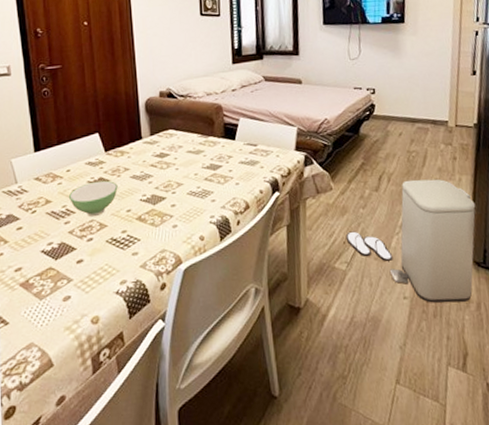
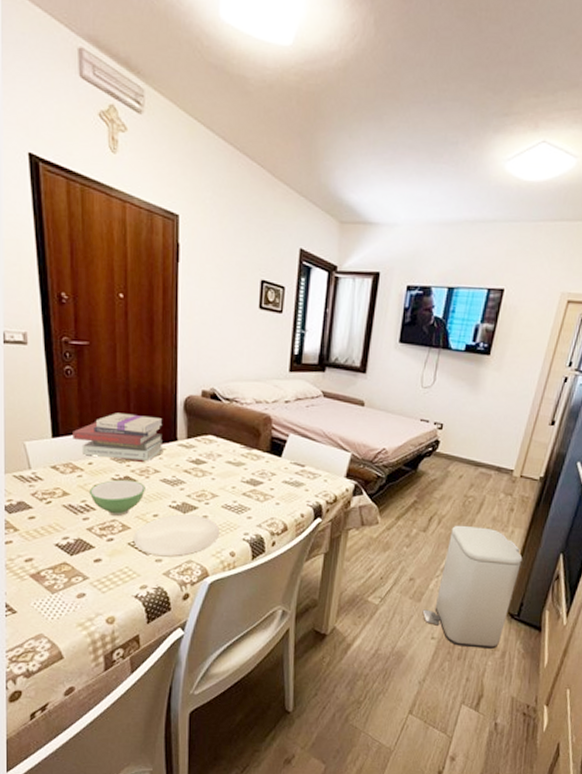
books: none [52,120,131,165] -> present [73,413,164,463]
plate: none [110,205,189,250] -> present [133,514,221,557]
slippers: present [345,231,393,261] -> none [384,568,429,601]

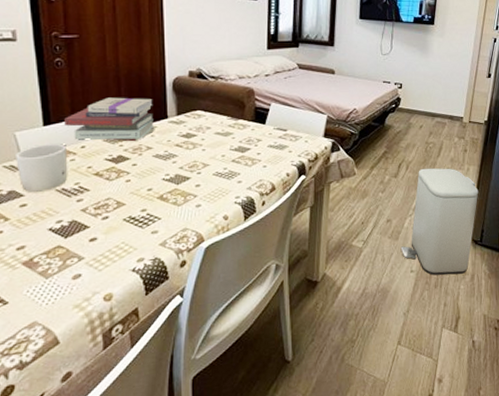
mug: none [25,456,75,506] -> present [16,143,68,192]
bowl: present [88,479,145,517] -> none [82,158,139,196]
plate: present [133,514,221,557] -> none [128,185,213,229]

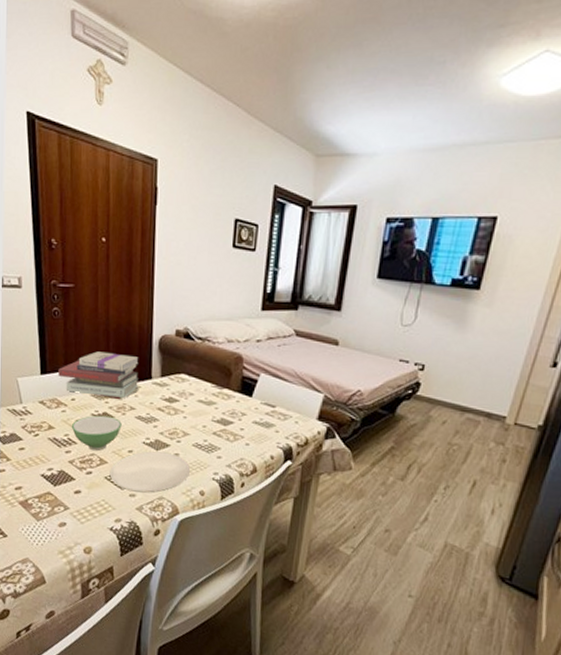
mug: present [16,143,68,192] -> none [17,392,60,438]
bowl: none [82,158,139,196] -> present [71,415,122,452]
plate: none [128,185,213,229] -> present [109,451,191,493]
pedal bin: present [400,168,479,276] -> none [398,474,516,614]

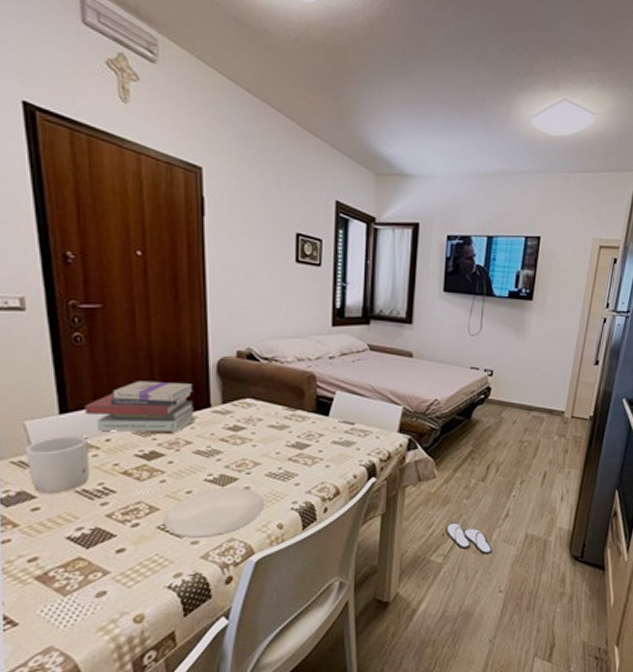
mug: none [17,392,60,438] -> present [26,434,90,494]
bowl: present [71,415,122,452] -> none [107,454,176,499]
slippers: none [357,517,406,556] -> present [445,522,493,554]

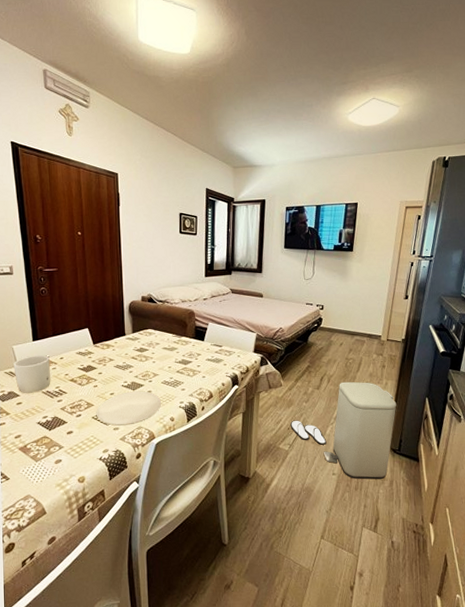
books: present [85,381,196,435] -> none [48,318,116,355]
pedal bin: none [487,470,581,597] -> present [323,381,397,480]

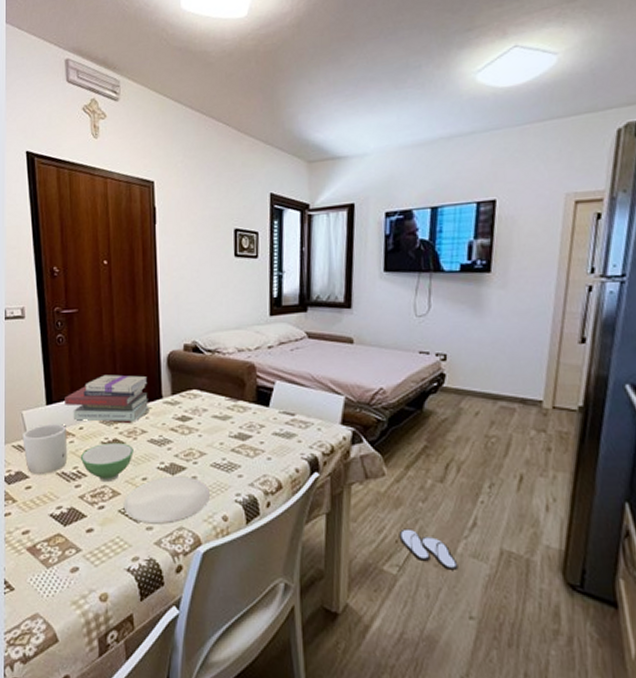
books: none [48,318,116,355] -> present [65,374,150,424]
bowl: none [61,368,104,398] -> present [80,442,134,483]
pedal bin: present [323,381,397,480] -> none [452,472,574,632]

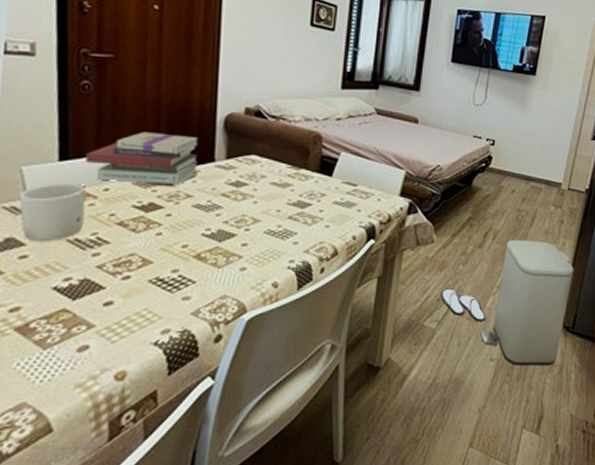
bowl: present [80,442,134,483] -> none [102,206,174,250]
plate: present [123,476,211,524] -> none [155,243,262,294]
pedal bin: none [452,472,574,632] -> present [480,239,574,366]

